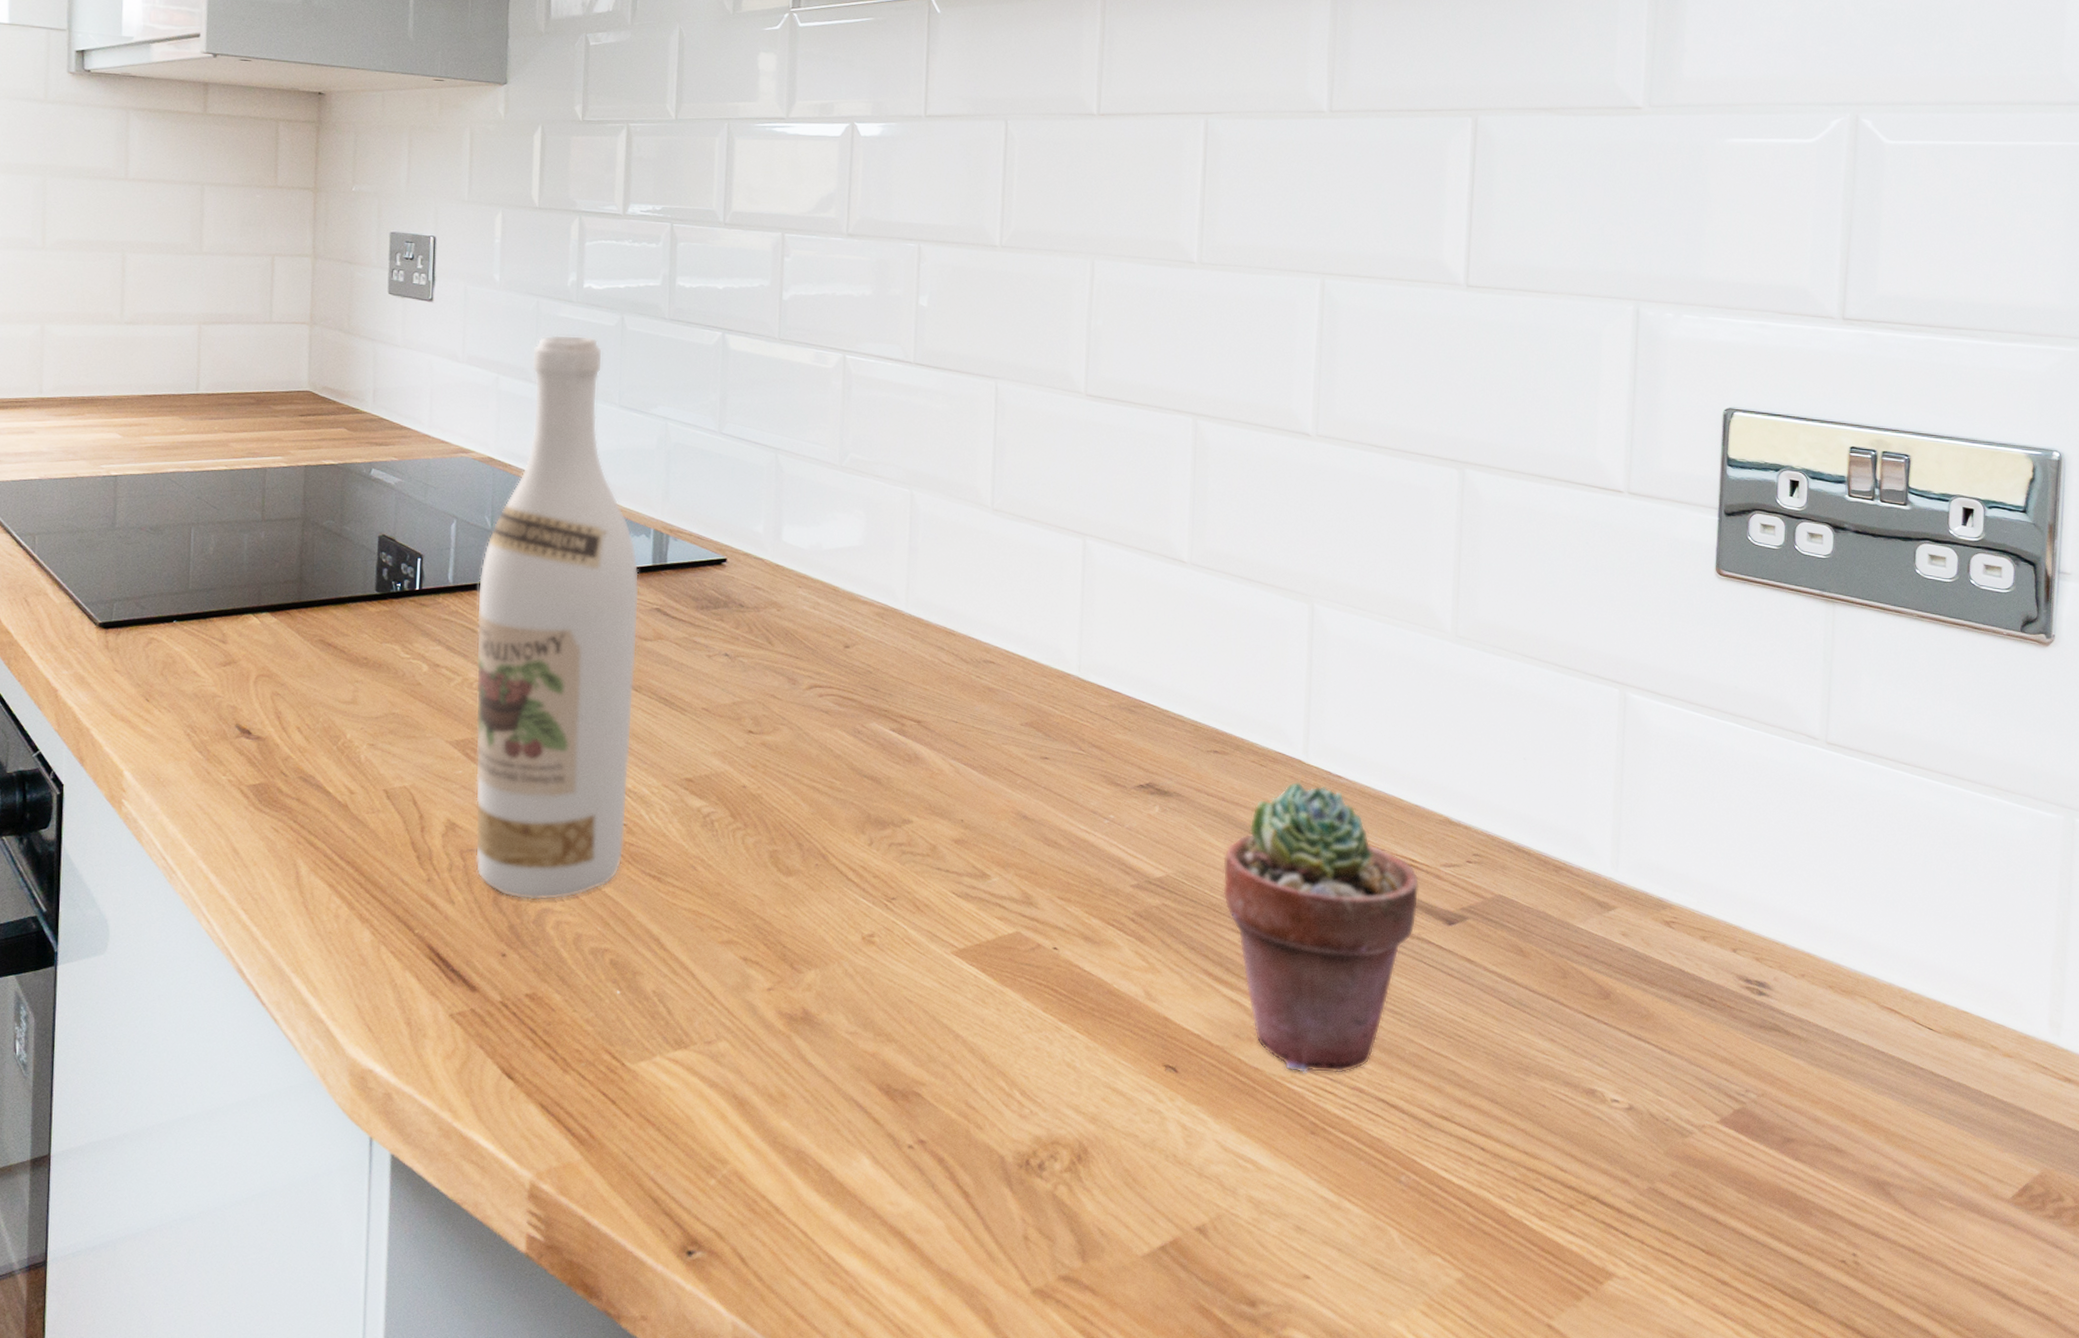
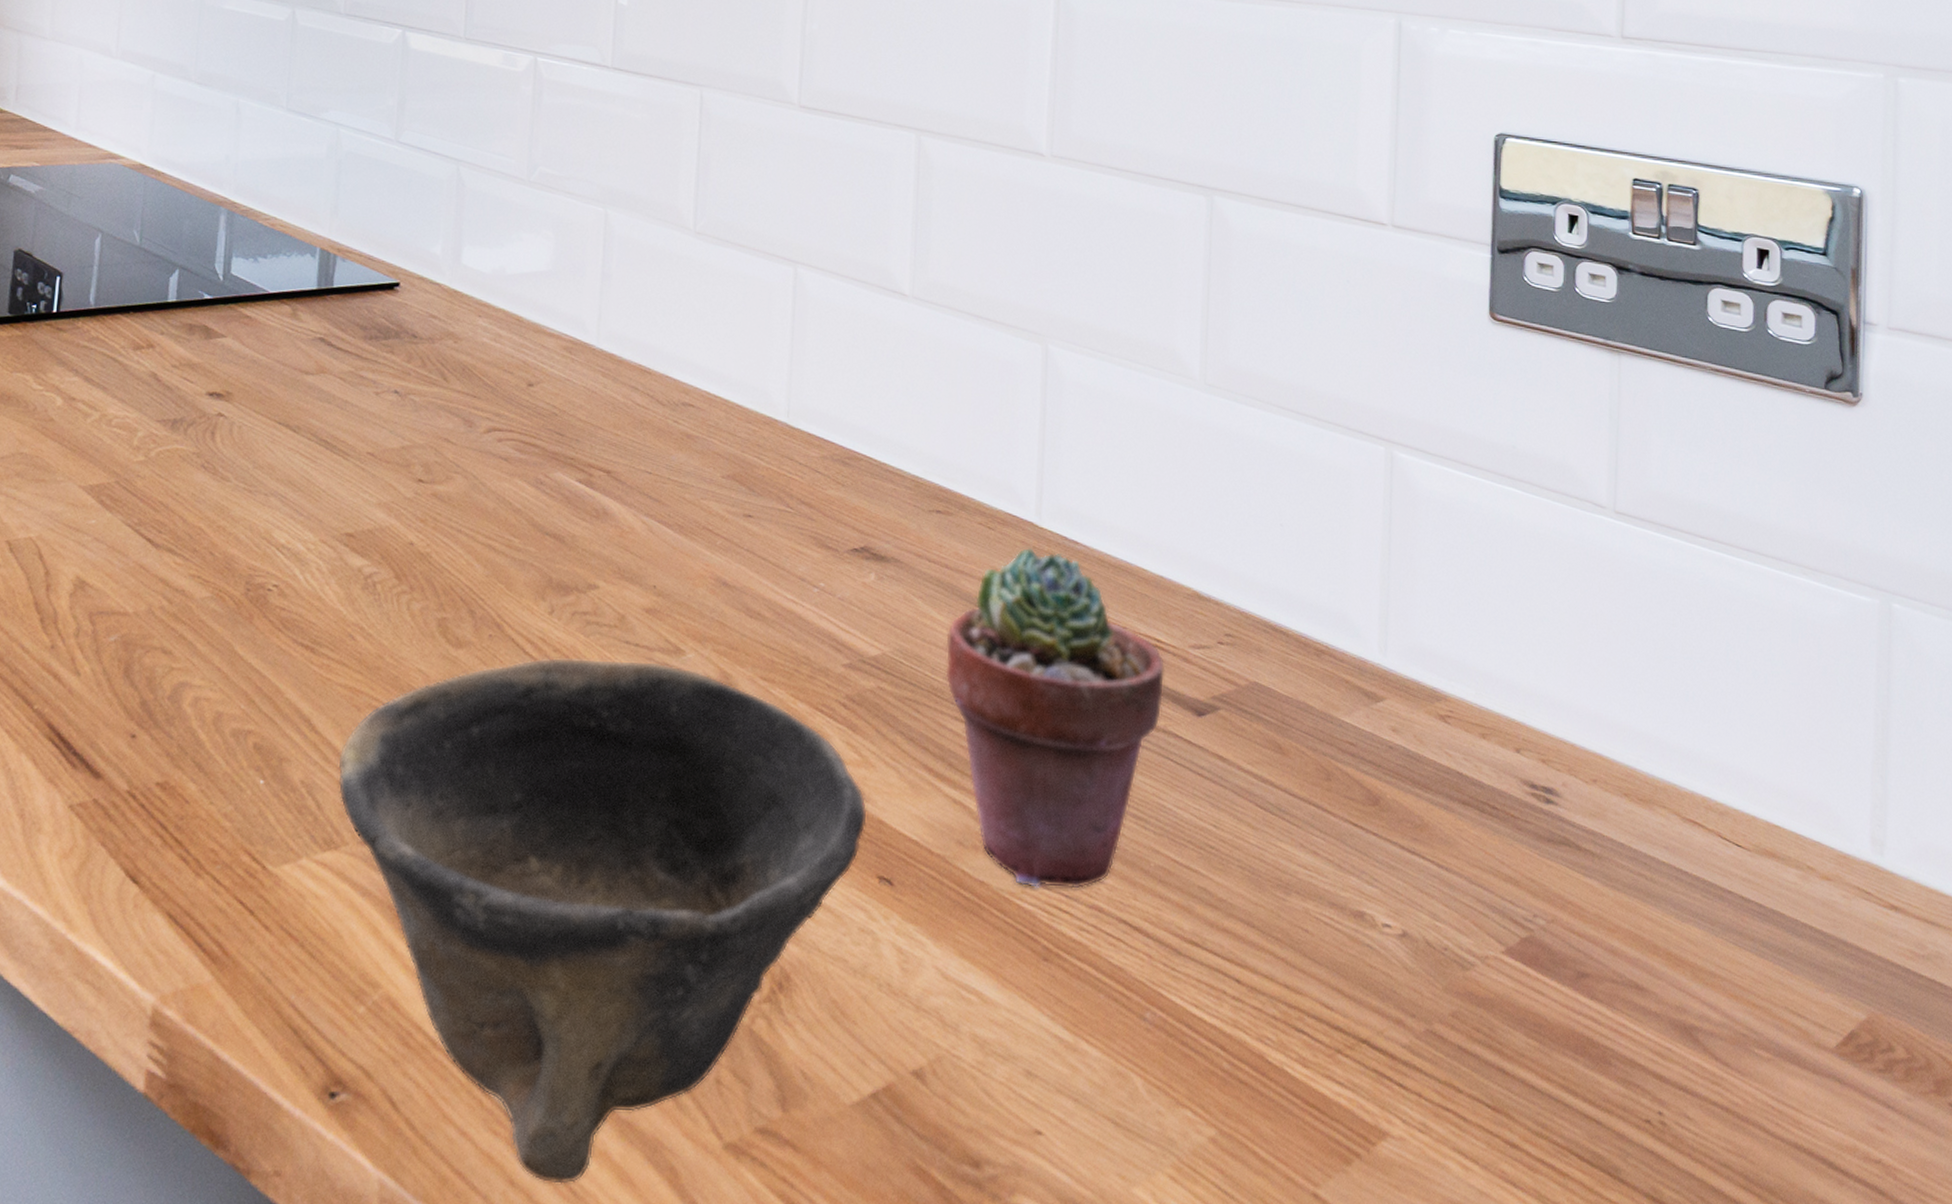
wine bottle: present [475,334,640,900] -> none [106,29,302,673]
bowl: none [684,882,1154,1324] -> present [337,657,867,1184]

